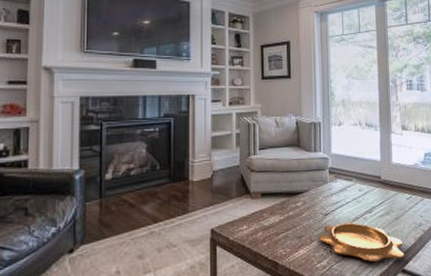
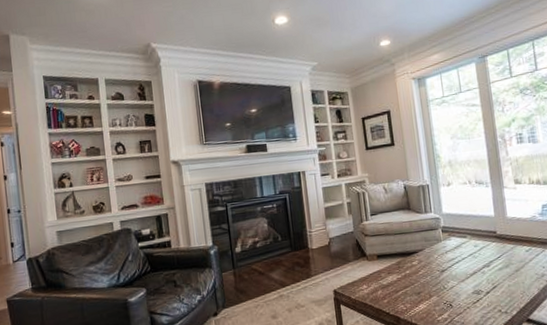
decorative bowl: present [318,222,405,262] -> none [437,276,529,313]

